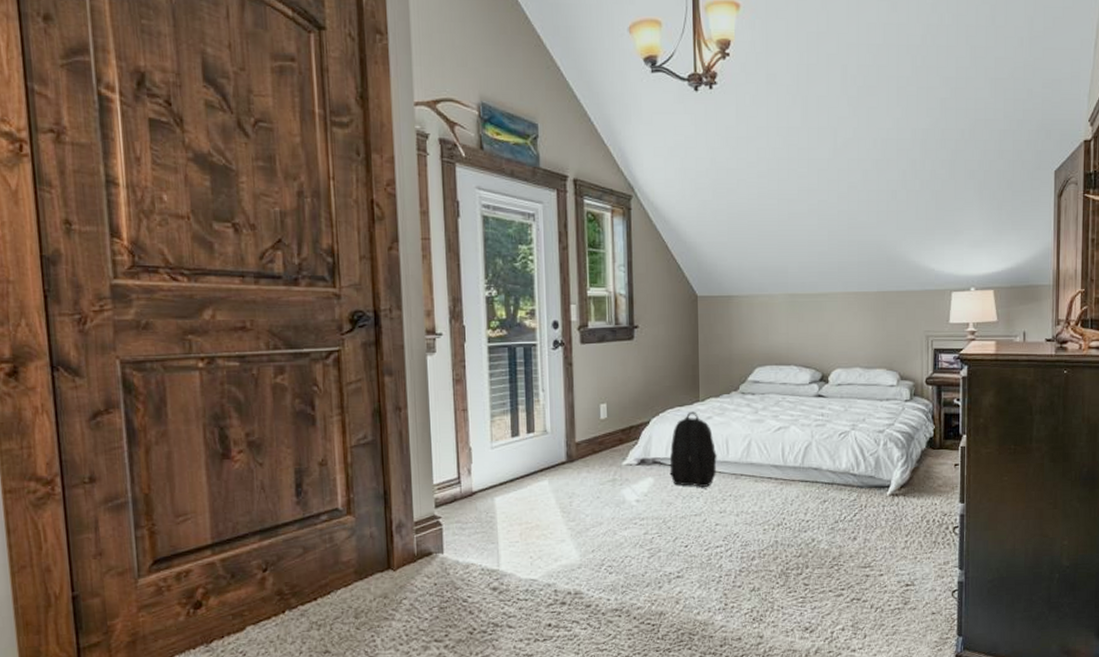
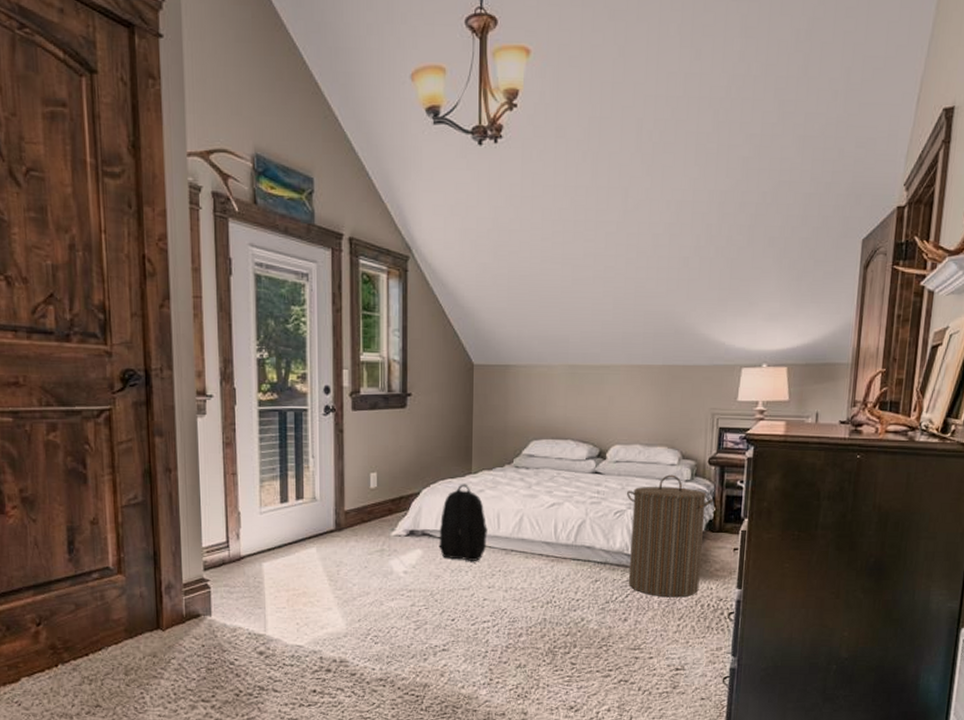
laundry hamper: none [849,395,933,515] -> present [626,474,714,598]

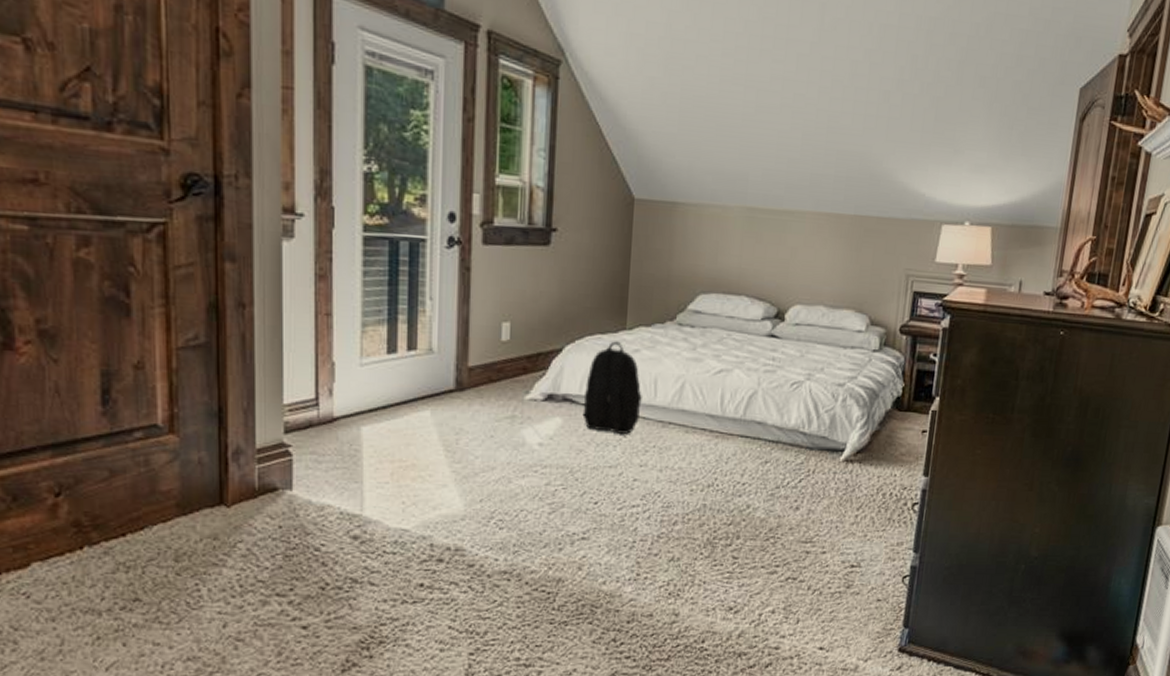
laundry hamper: present [626,474,714,598] -> none [803,342,903,485]

